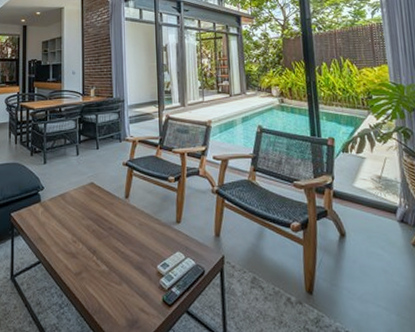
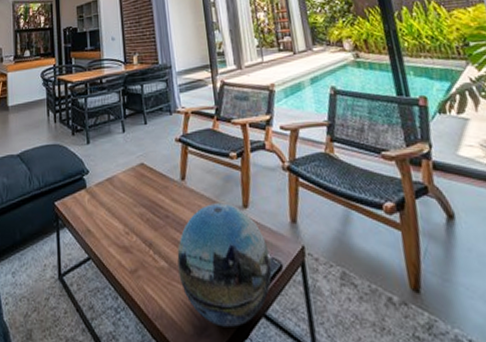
decorative orb: none [117,219,196,320] -> present [177,203,272,327]

